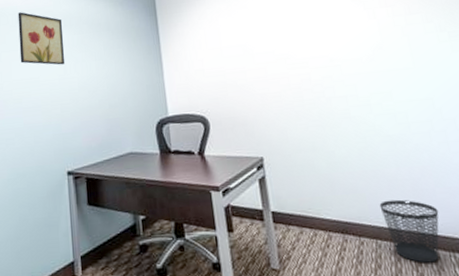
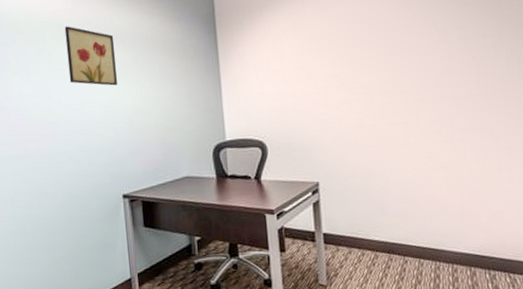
wastebasket: present [379,199,439,263] -> none [426,222,481,279]

